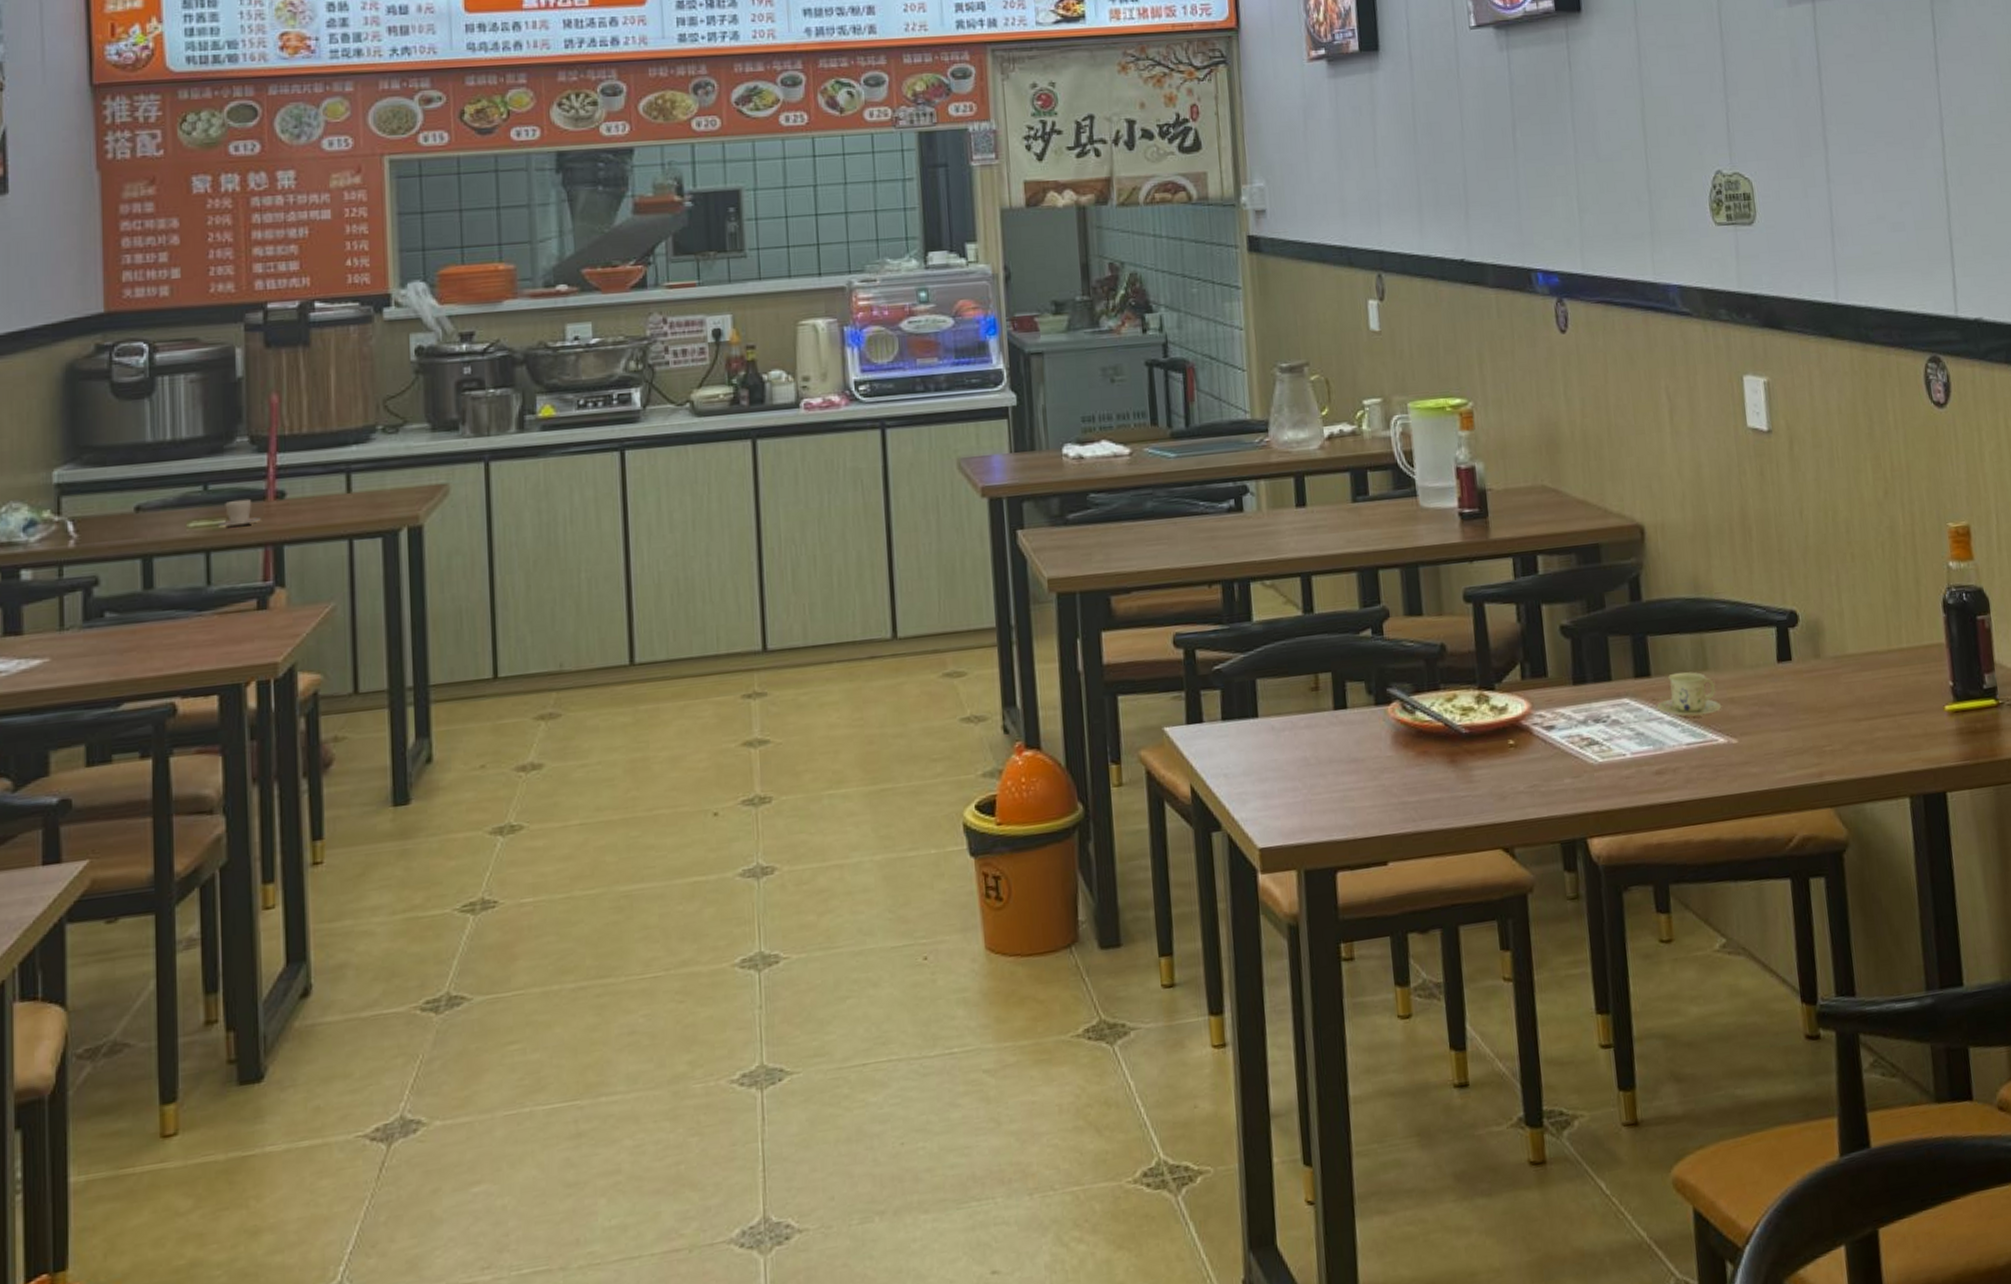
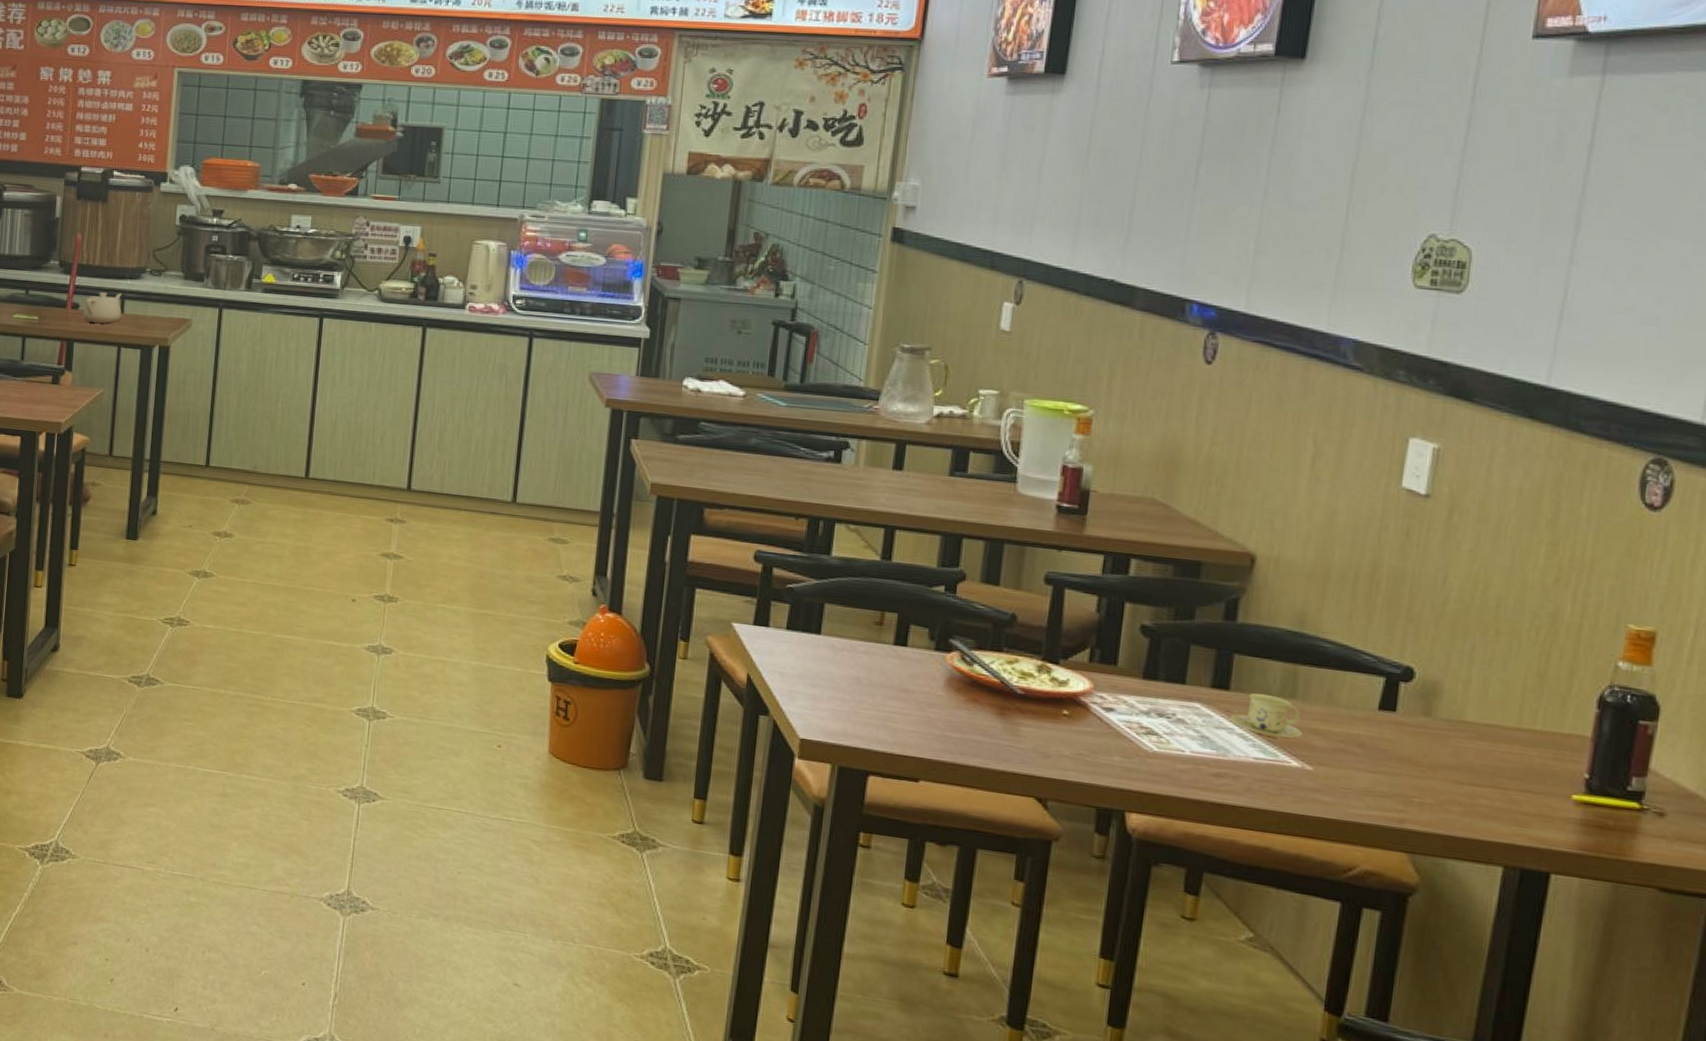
teacup: present [217,498,261,528] -> none [32,304,61,324]
teapot: none [292,465,350,515] -> present [83,292,123,324]

